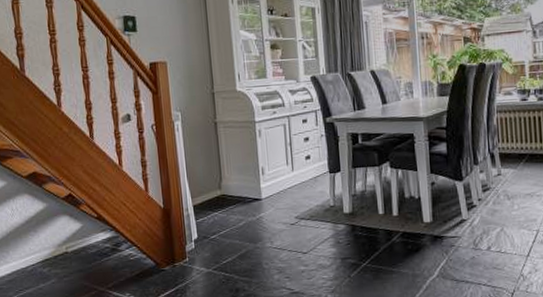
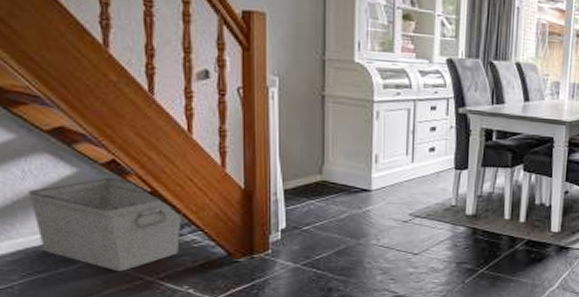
storage bin: none [16,208,121,285] -> present [28,177,183,272]

